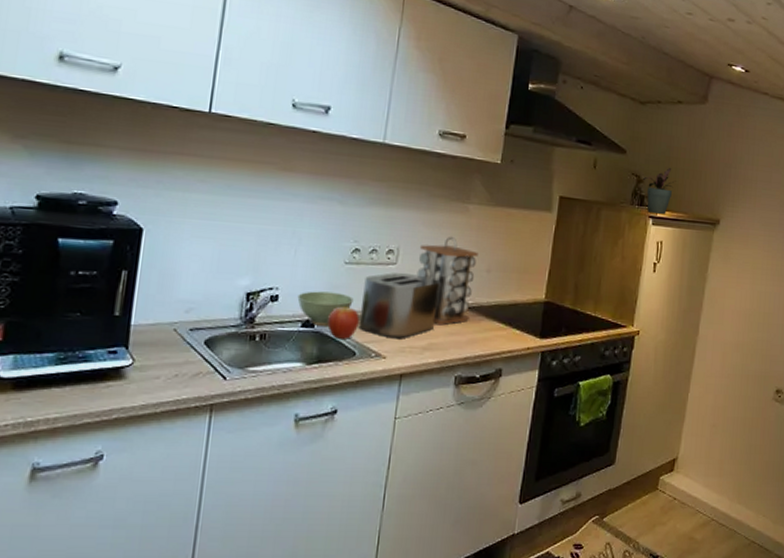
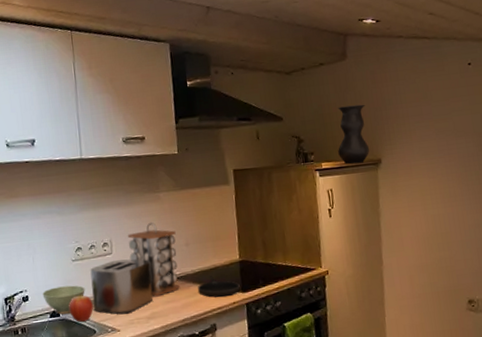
frying pan: none [490,312,539,339] -> present [198,276,240,297]
potted plant: present [643,167,676,215] -> none [303,123,333,167]
vase: none [677,153,715,220] -> present [338,104,370,165]

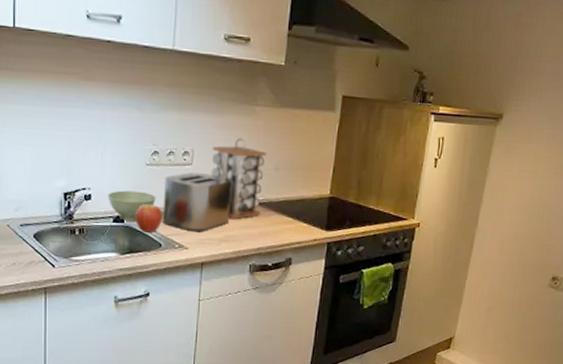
frying pan: present [198,276,240,297] -> none [279,207,325,232]
vase: present [338,104,370,165] -> none [459,47,501,115]

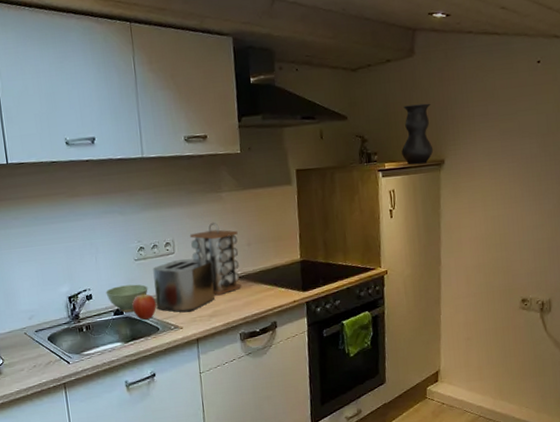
vase: none [459,47,501,115] -> present [402,103,434,165]

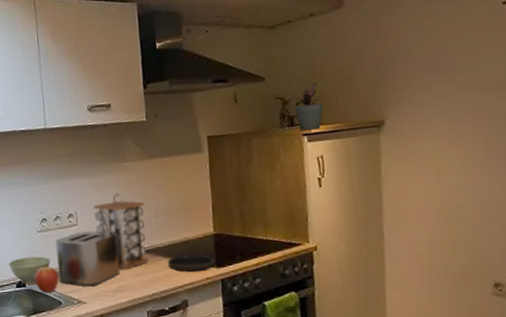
frying pan: none [259,275,301,296] -> present [168,249,214,272]
potted plant: none [367,122,398,168] -> present [288,81,325,131]
vase: present [402,103,434,165] -> none [331,58,371,128]

